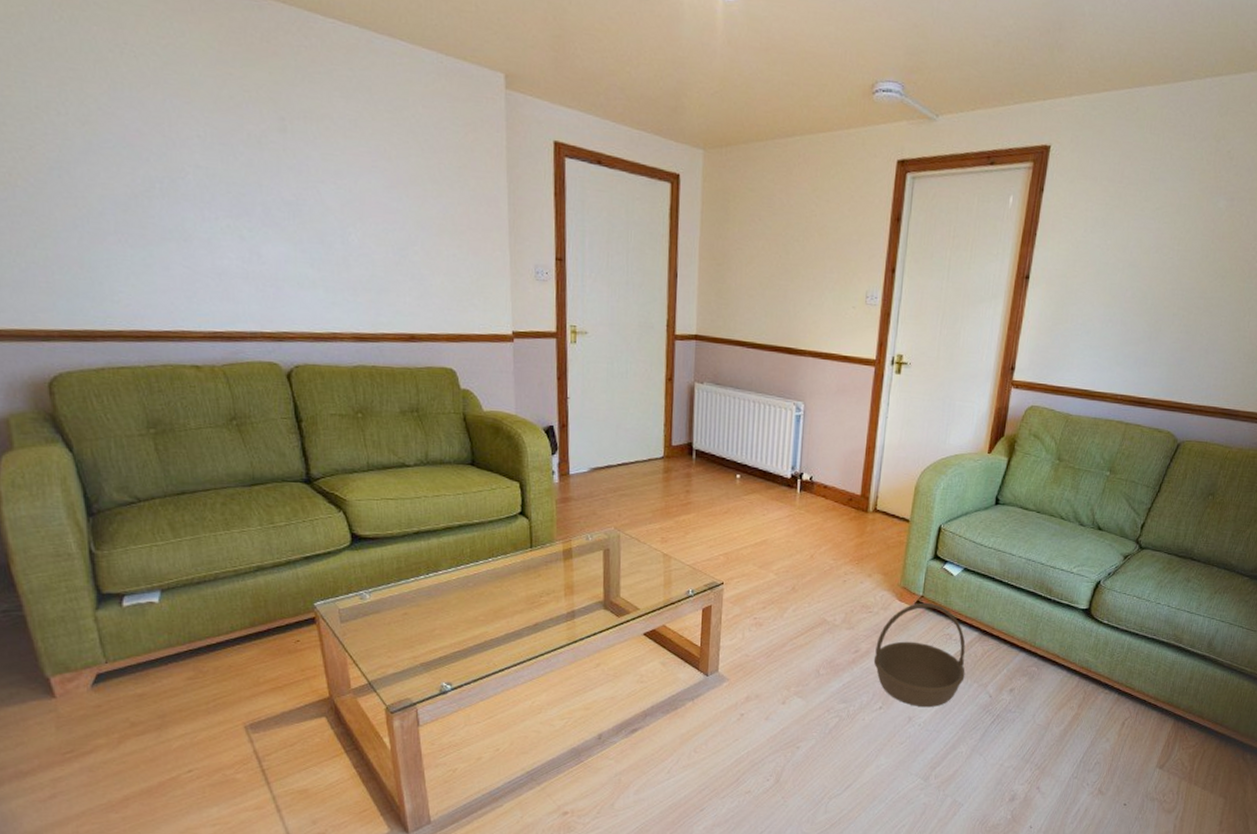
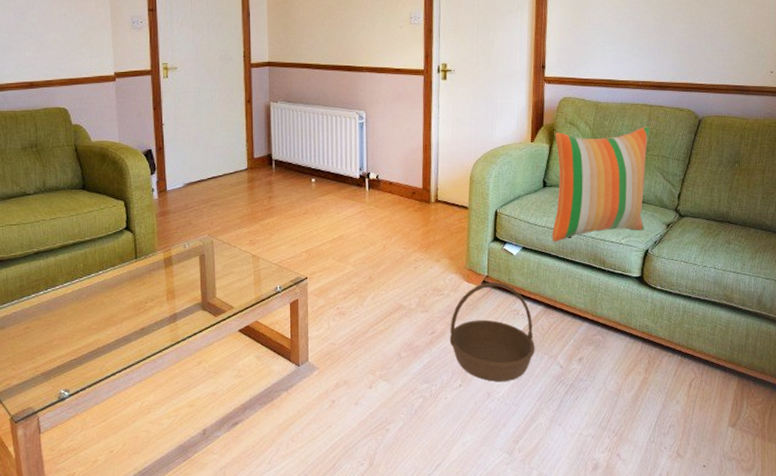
pillow: none [998,445,1122,566] -> present [552,126,650,242]

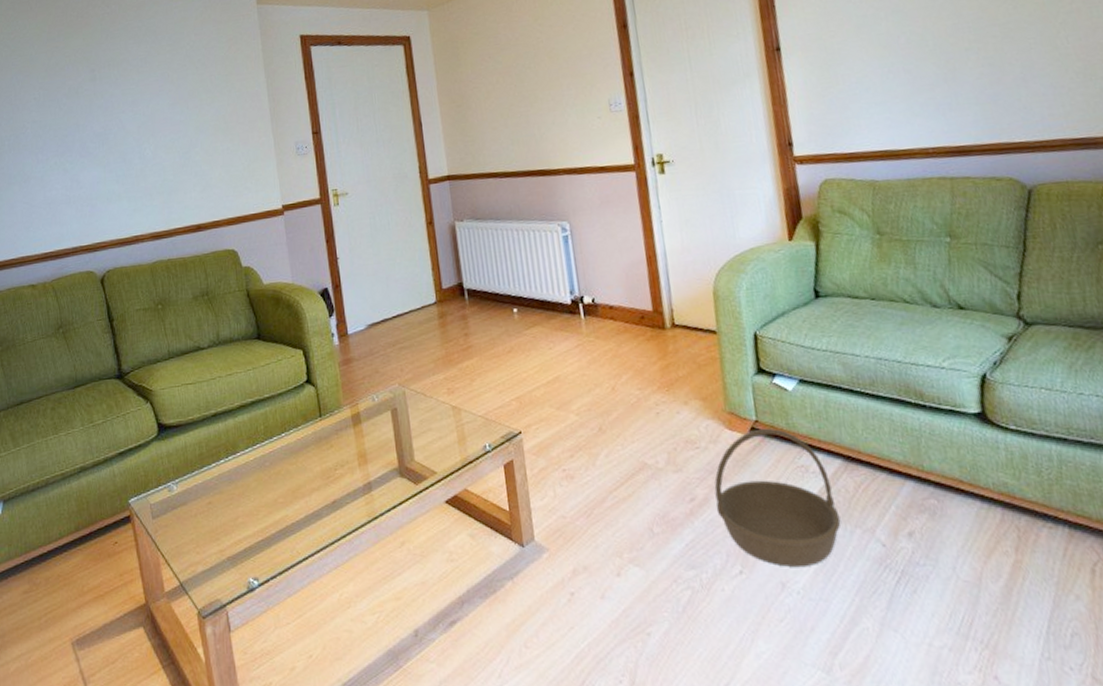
pillow: present [552,126,650,242] -> none [820,205,974,371]

